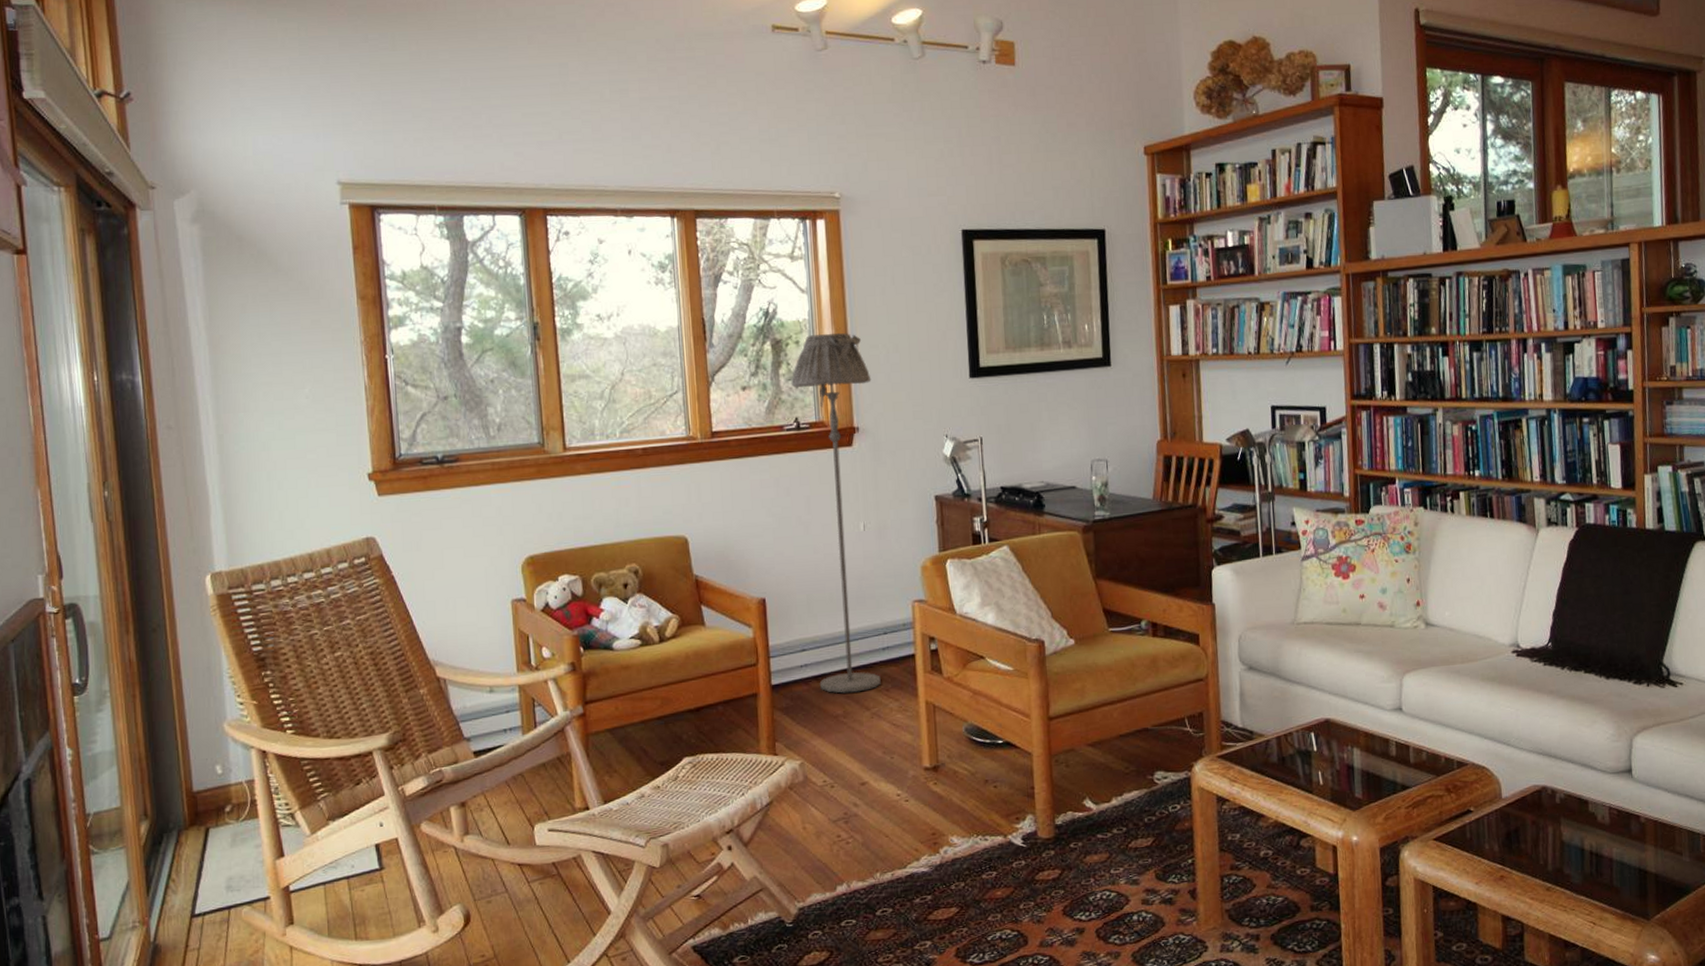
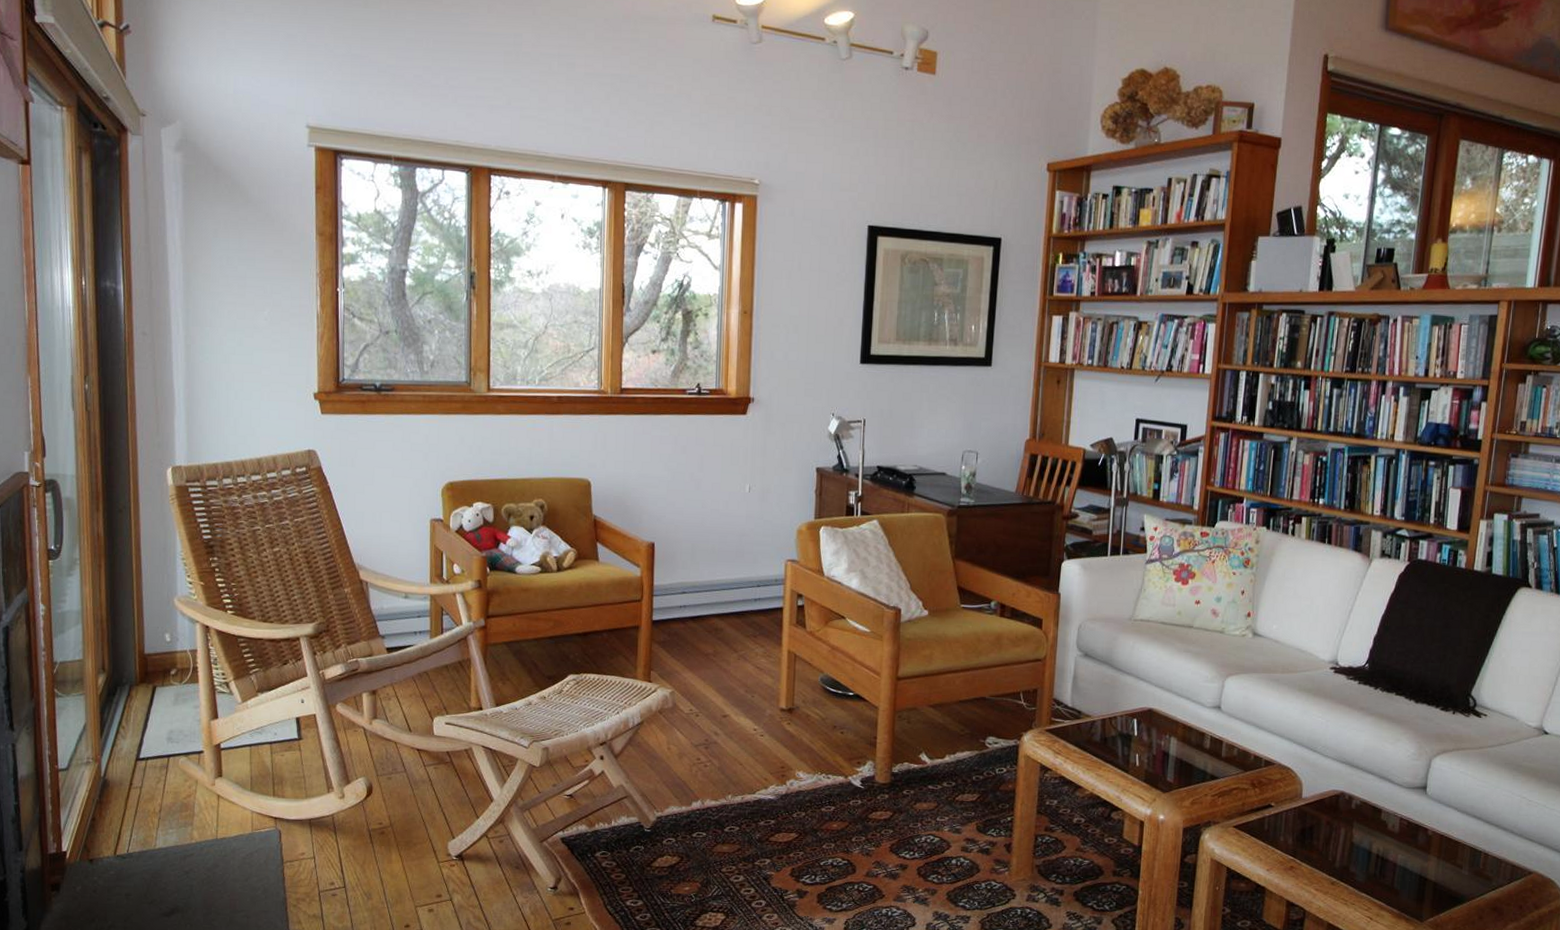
floor lamp: present [791,332,881,694] -> none [695,308,770,636]

